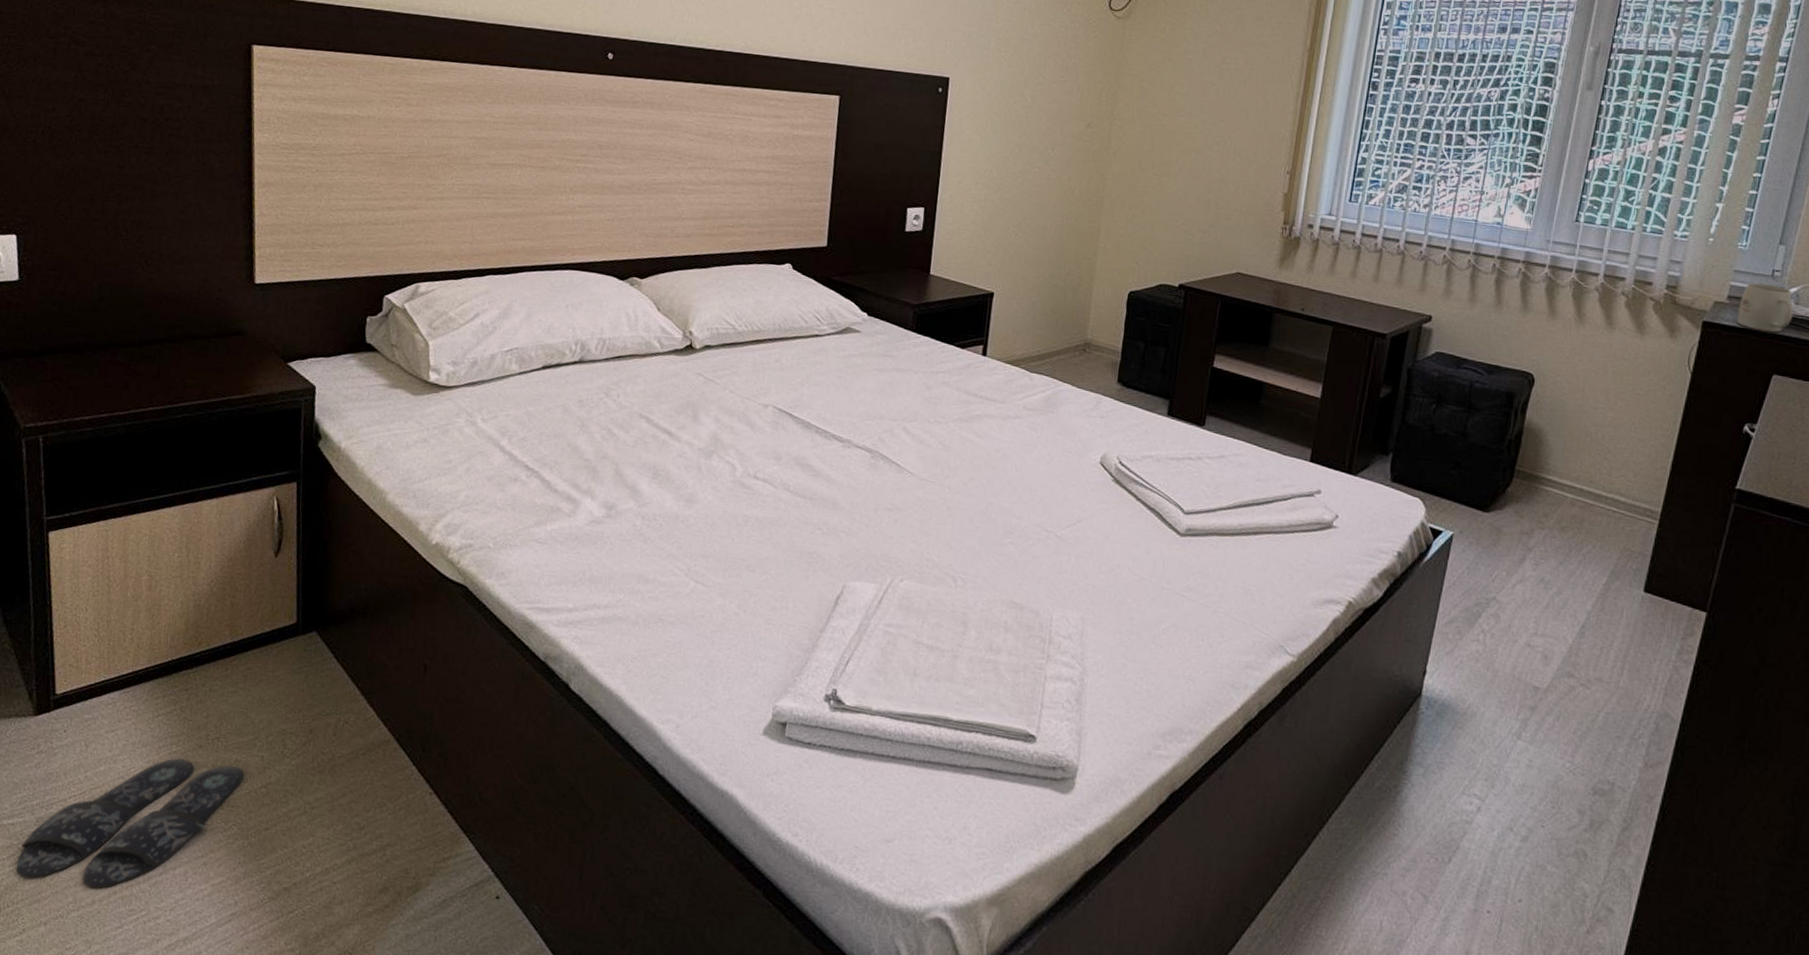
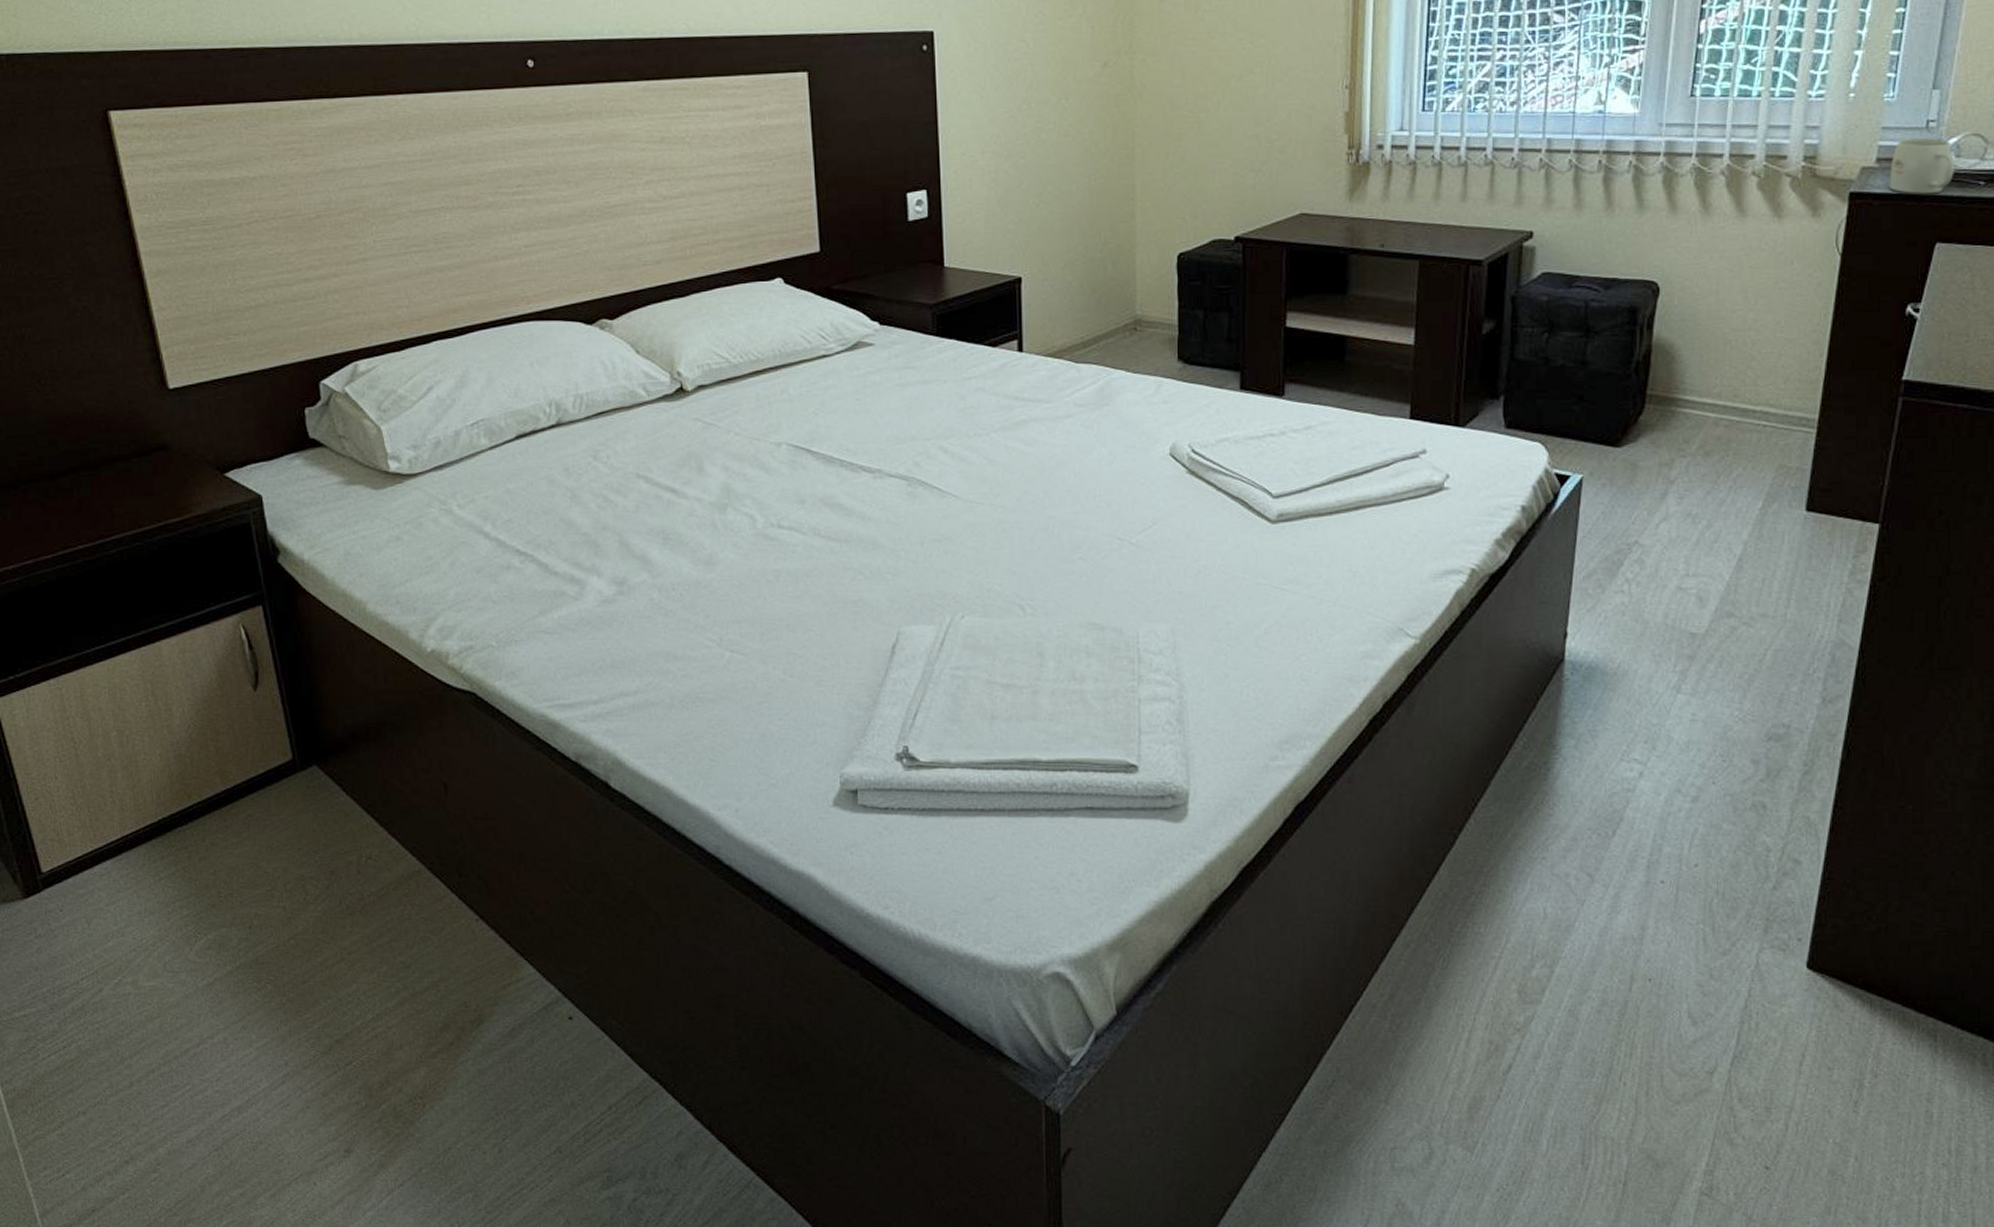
slippers: present [15,758,244,889] -> none [39,922,268,1070]

